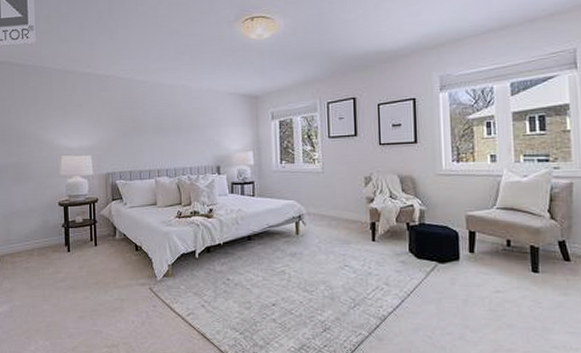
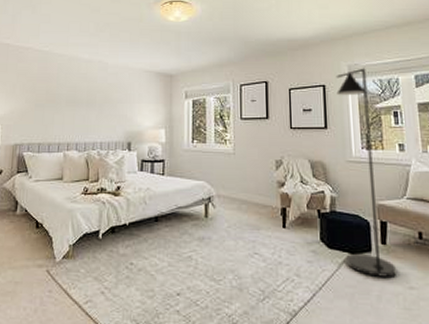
floor lamp: none [426,78,484,283] -> present [336,68,397,277]

